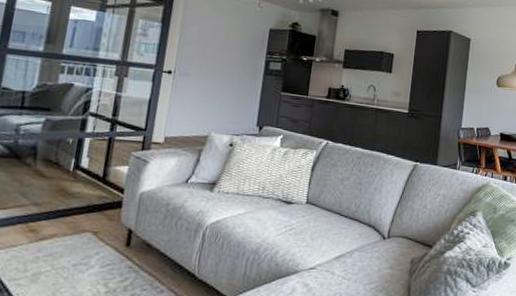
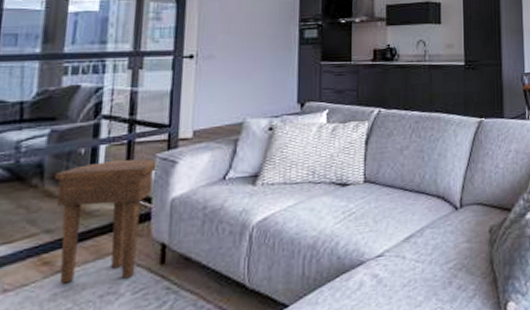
side table: none [41,152,133,254] -> present [55,159,158,284]

